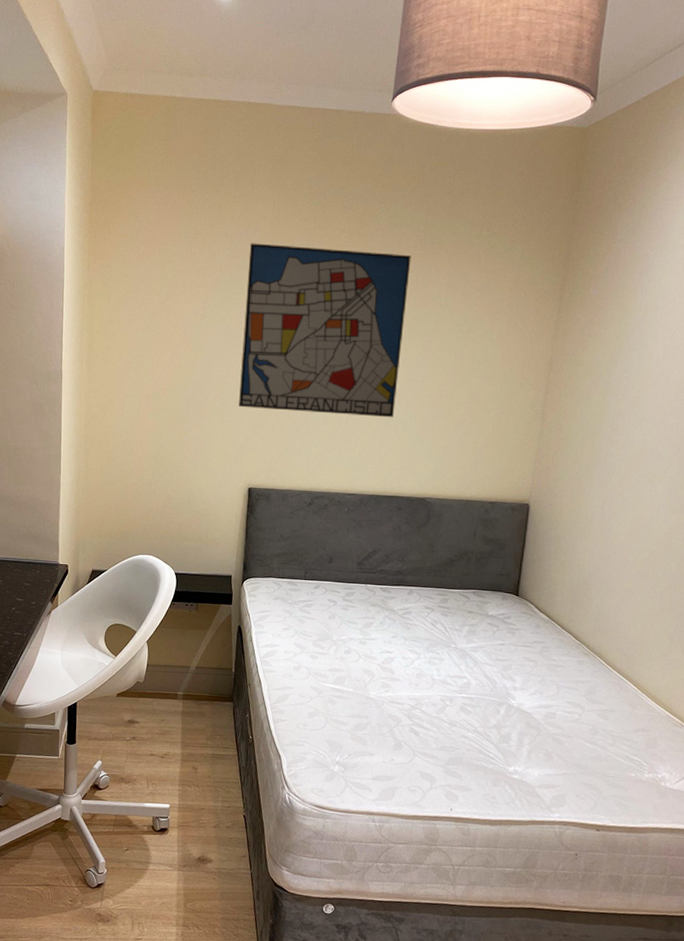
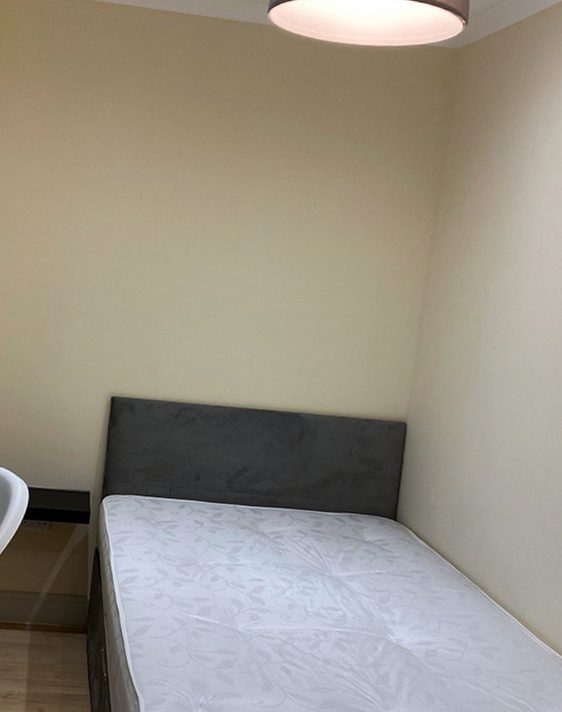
wall art: present [239,243,411,418] -> none [104,143,286,328]

